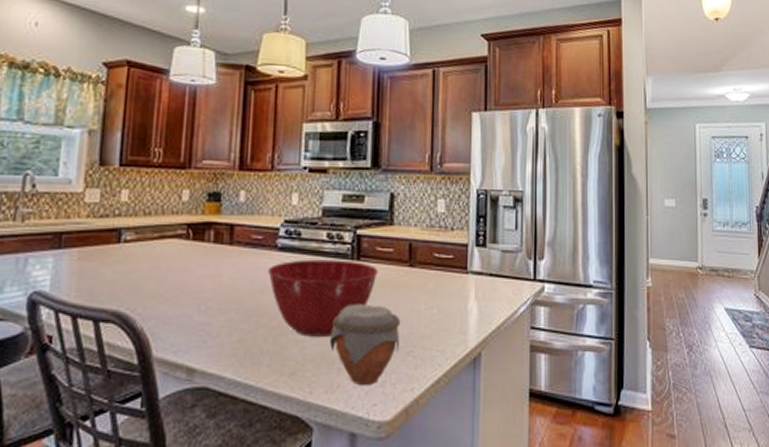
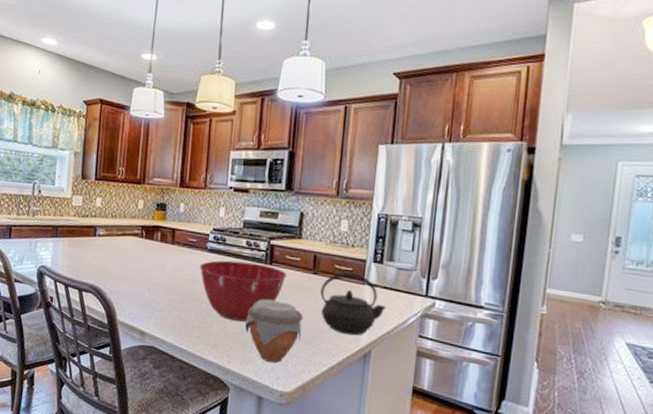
kettle: none [419,261,493,337] -> present [320,272,386,336]

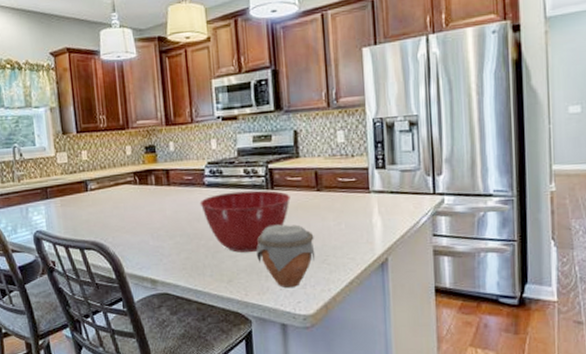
kettle: present [320,272,386,336] -> none [327,183,396,247]

